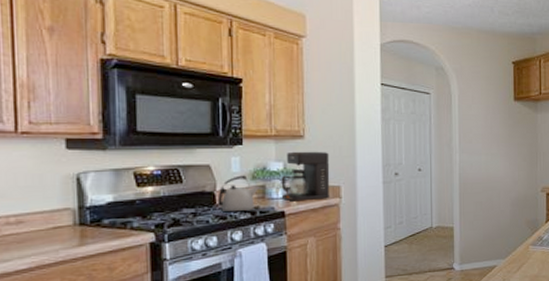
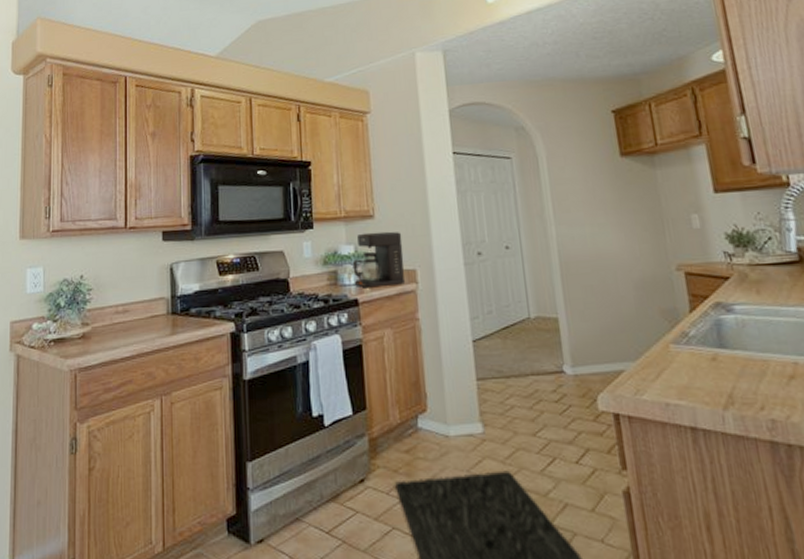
kettle: present [218,175,260,213] -> none [291,260,332,301]

